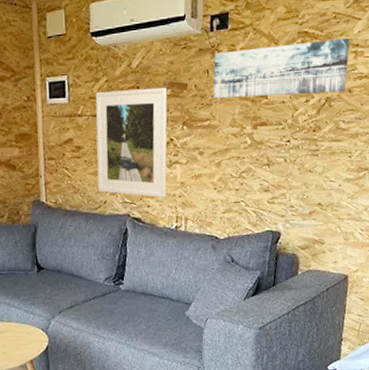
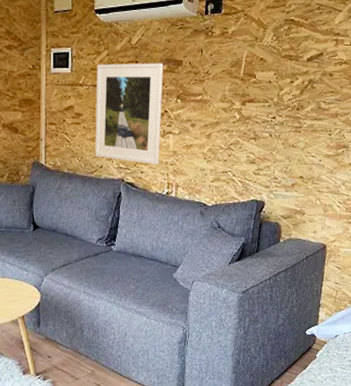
wall art: present [213,38,350,99] -> none [206,27,331,76]

